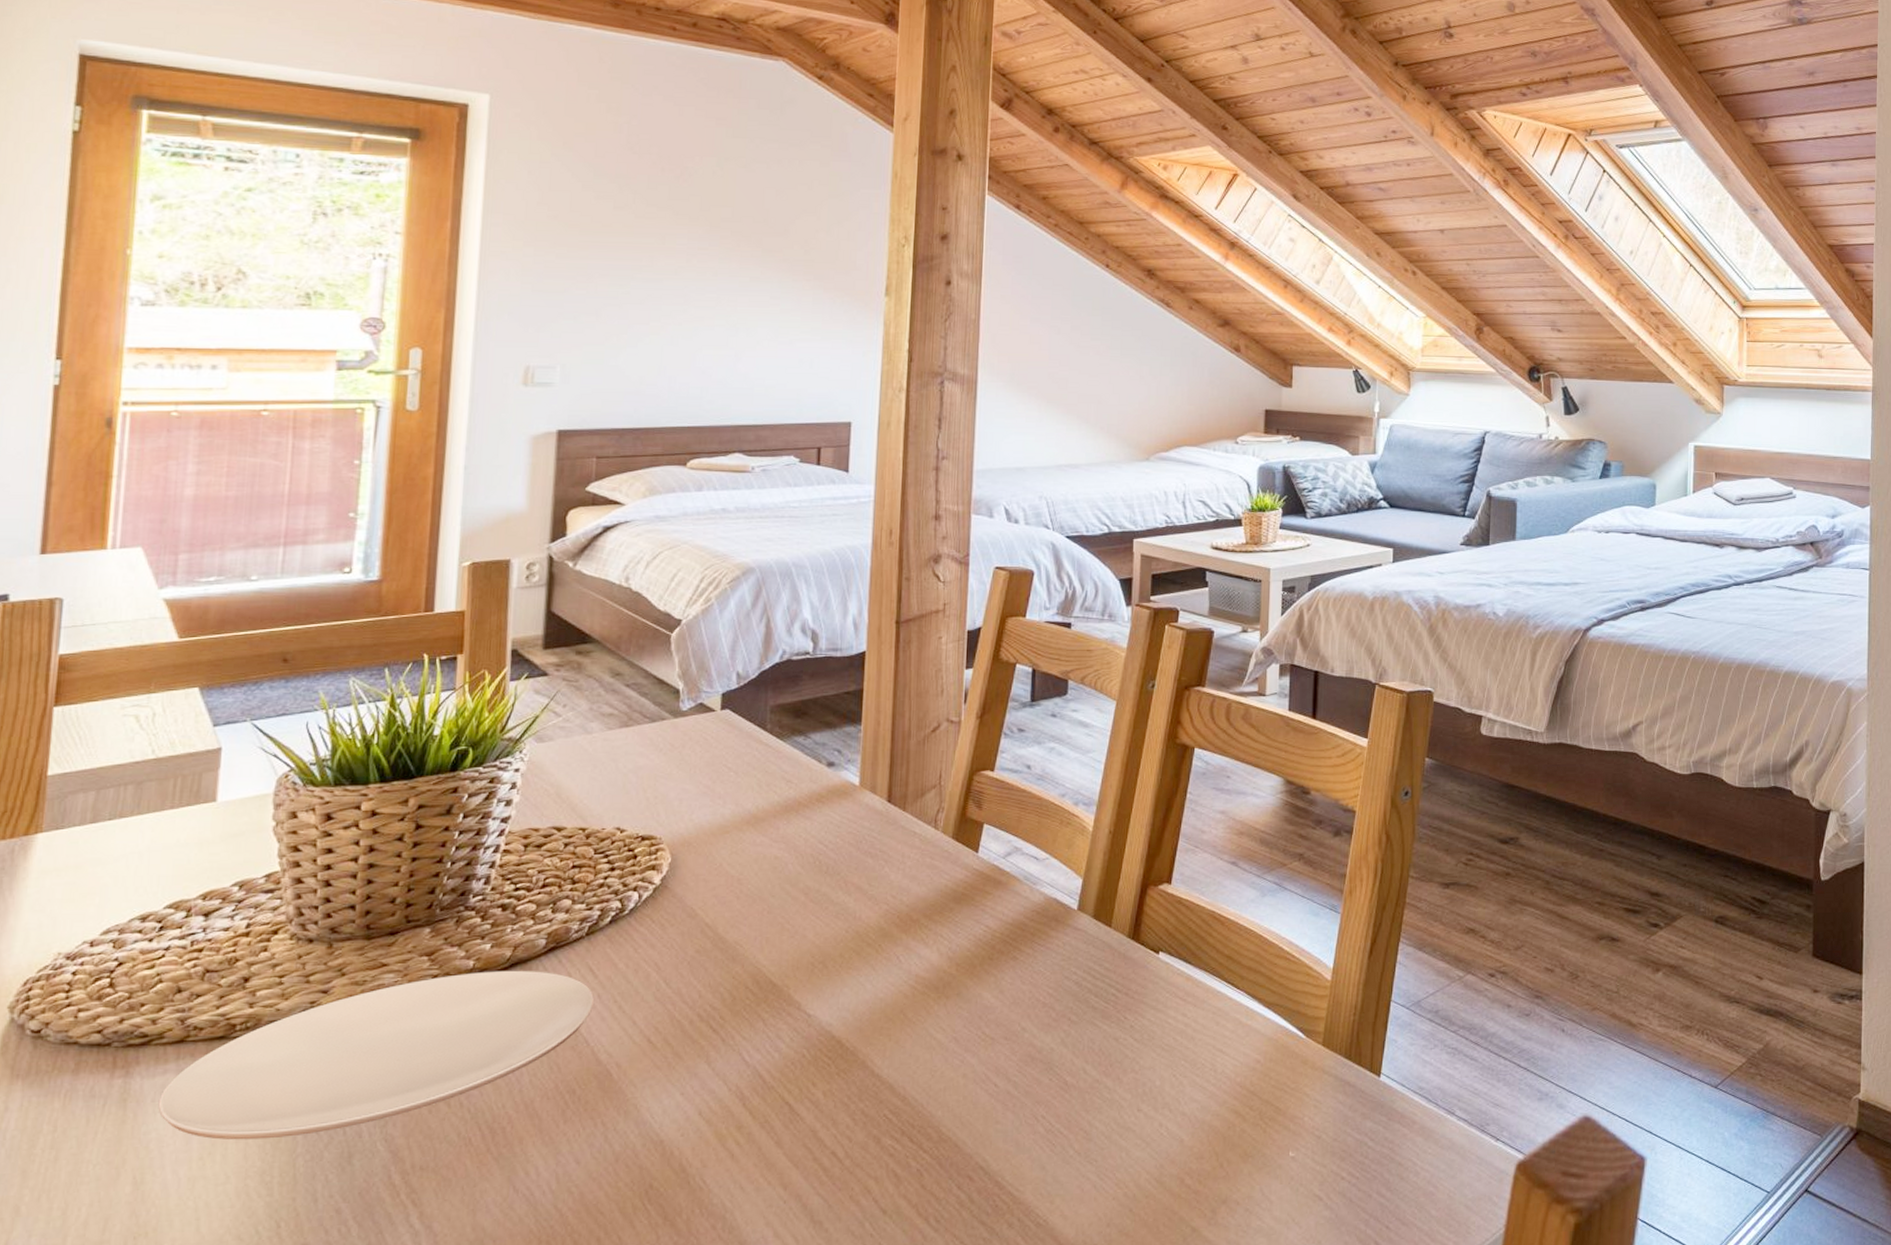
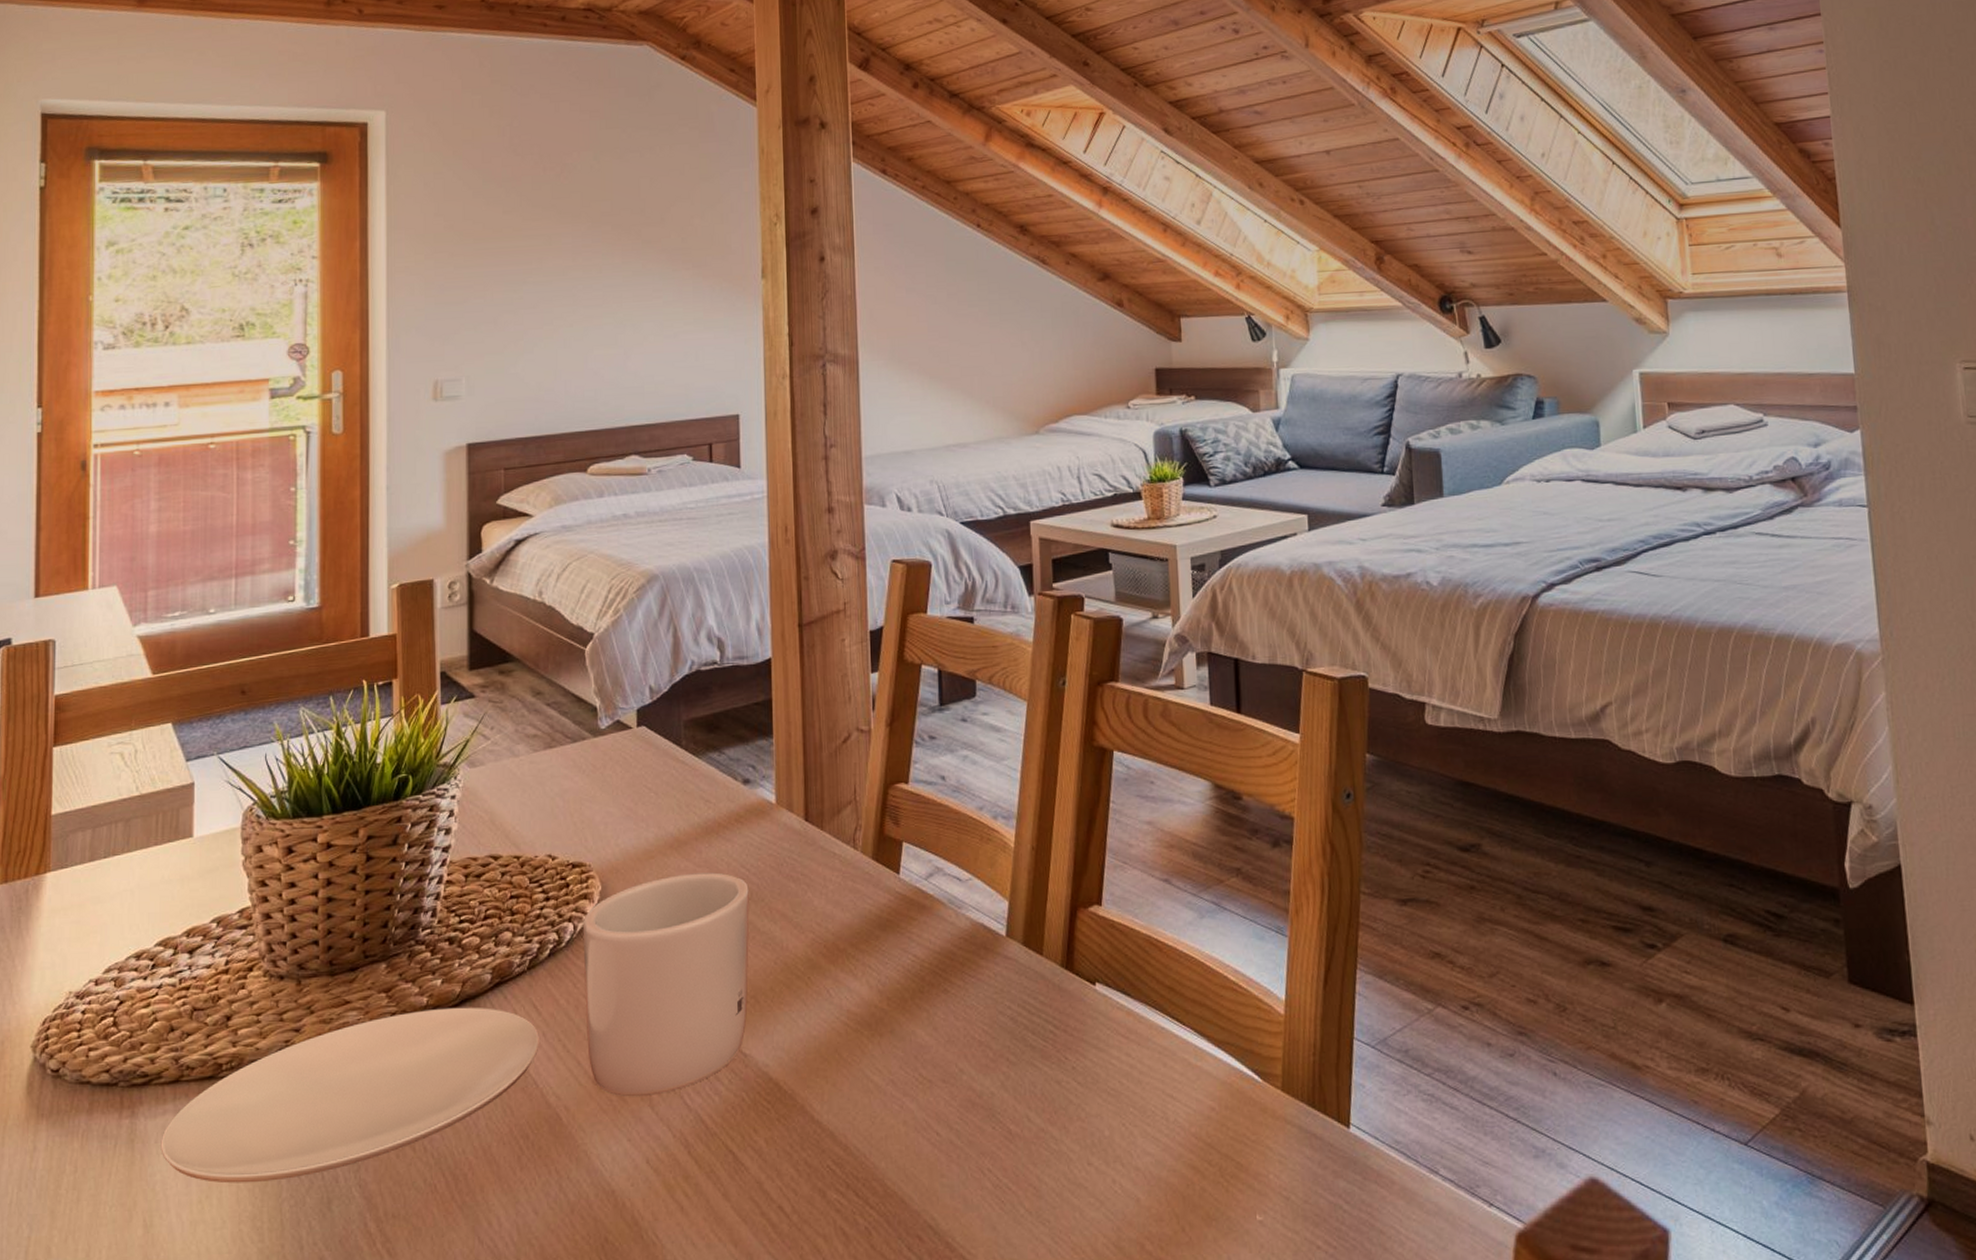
mug: none [644,847,825,1054] -> present [582,872,750,1097]

